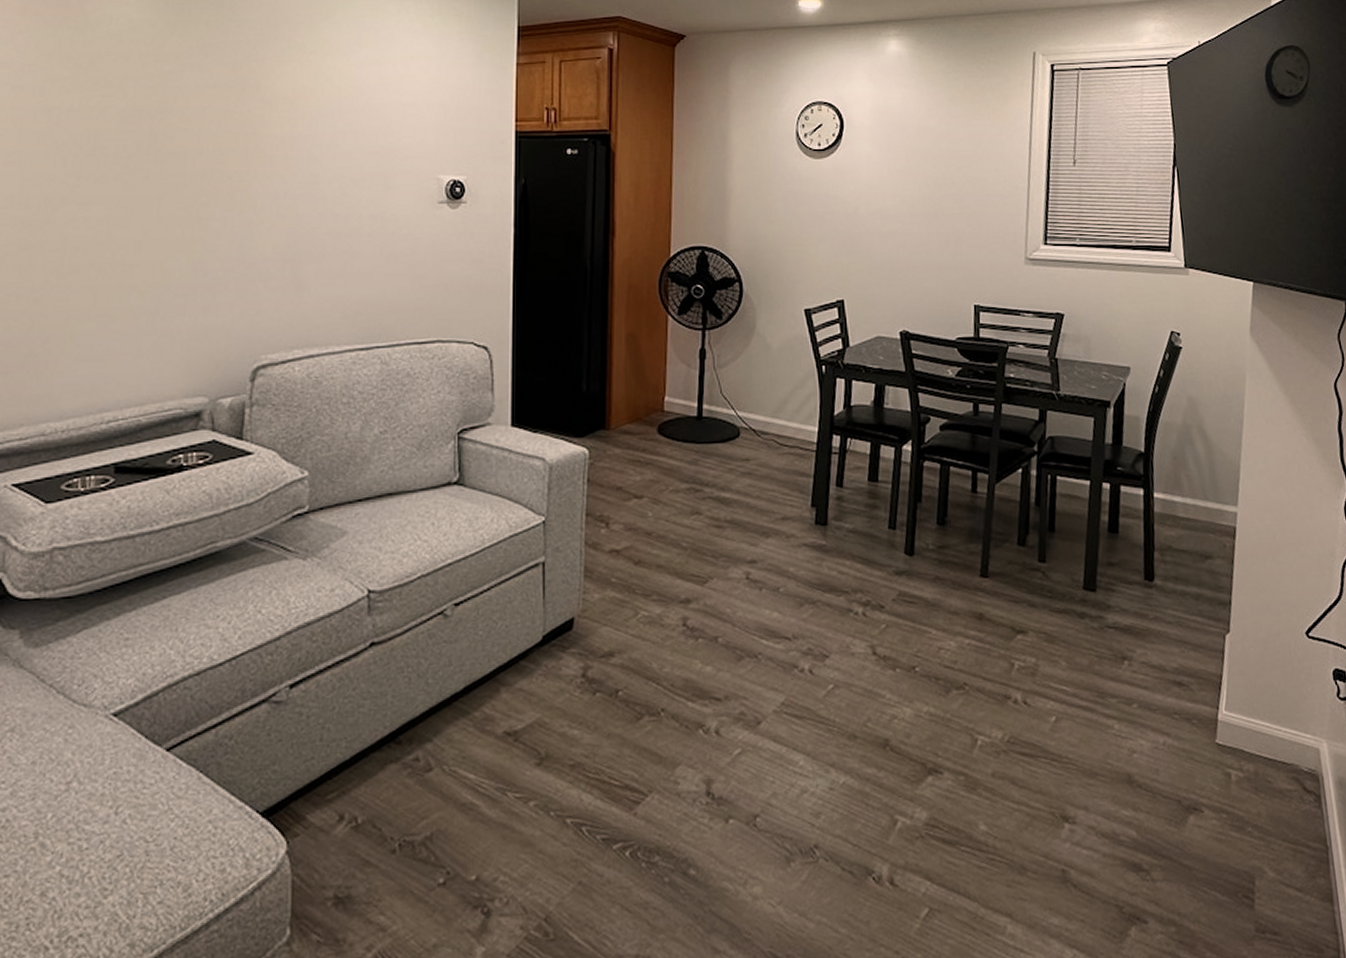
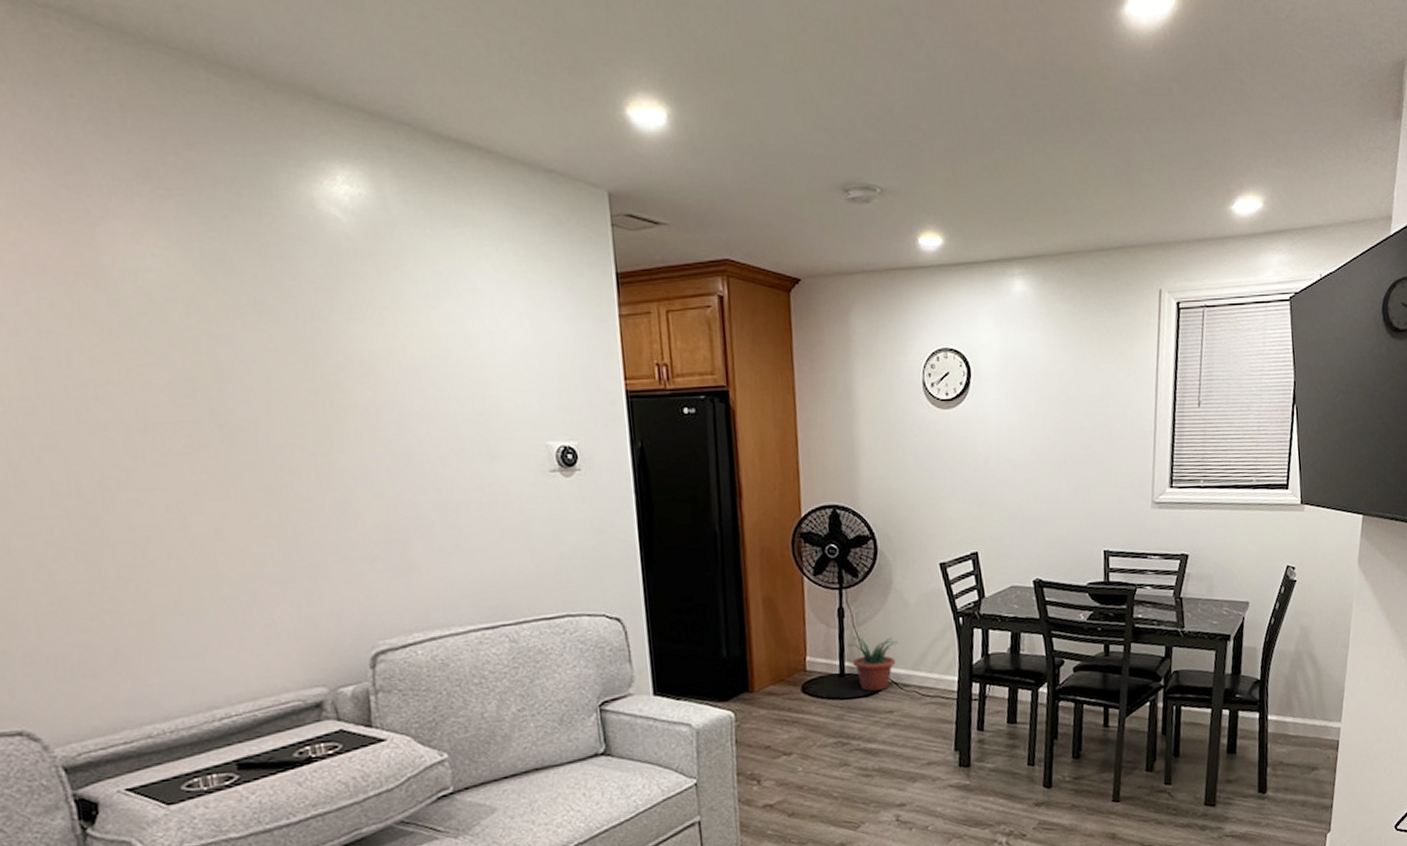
potted plant: none [706,379,759,437] -> present [847,637,899,691]

